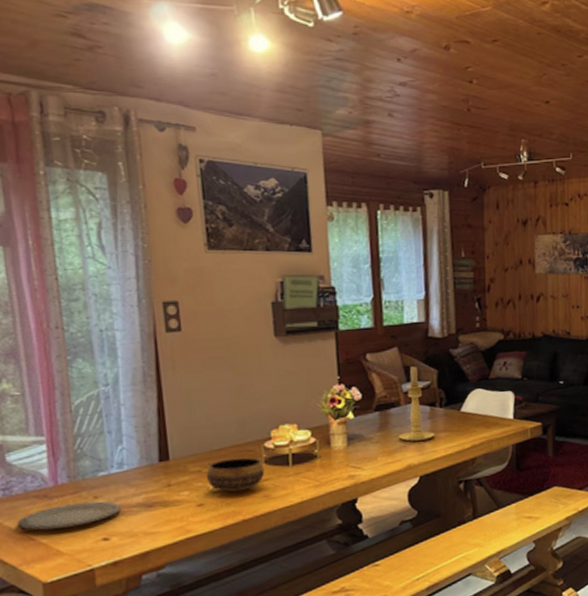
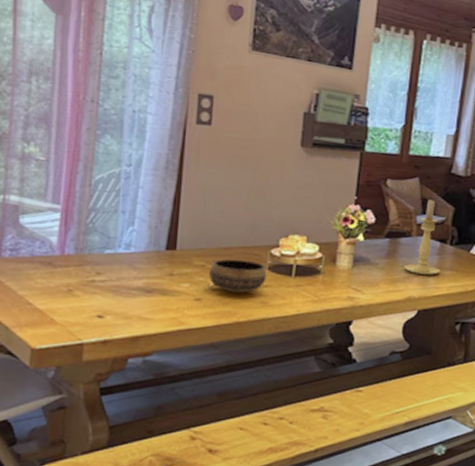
plate: present [17,501,122,531] -> none [18,275,121,299]

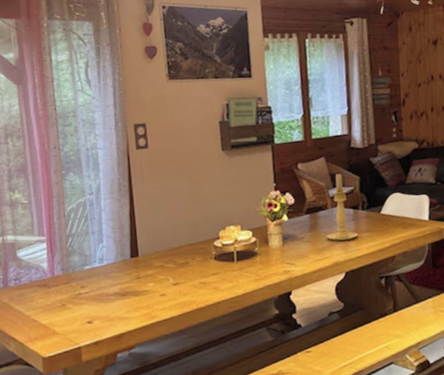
bowl: present [208,259,267,293] -> none [167,254,215,284]

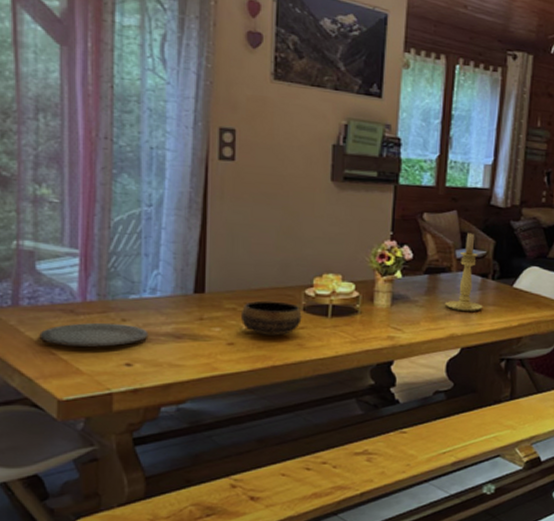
plate: none [24,290,102,314] -> present [39,322,149,347]
bowl: none [167,254,215,284] -> present [240,300,302,336]

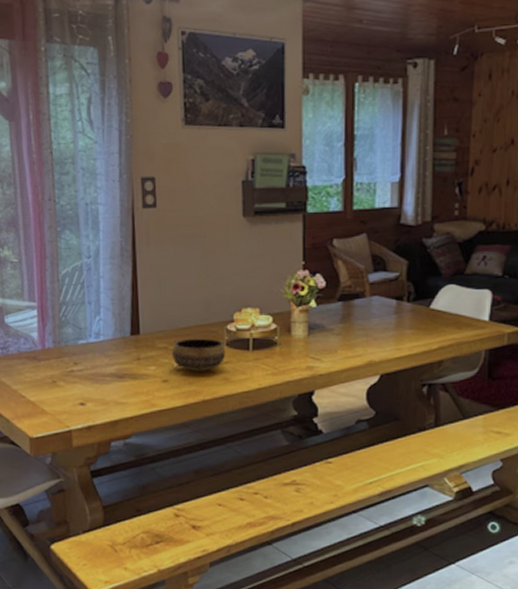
plate: present [39,322,149,347] -> none [11,366,97,389]
candle holder: present [444,232,483,311] -> none [360,254,400,336]

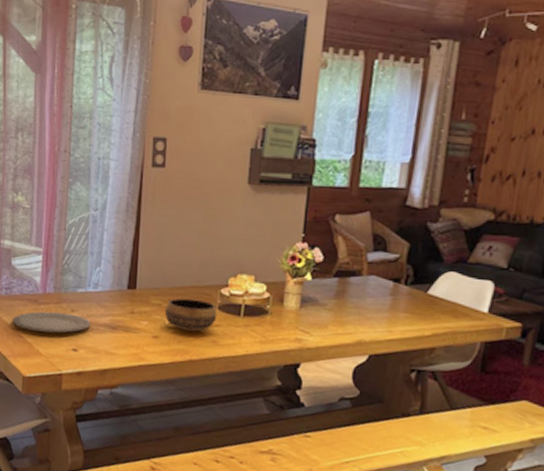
plate: none [11,366,97,389] -> present [12,311,91,333]

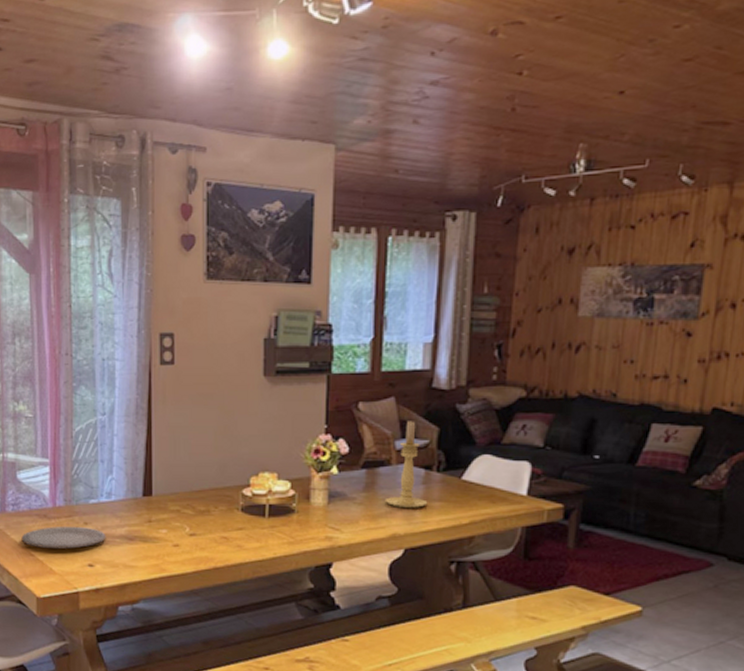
bowl: present [164,298,217,332] -> none [184,502,240,537]
candle holder: none [353,234,394,318] -> present [384,419,428,508]

